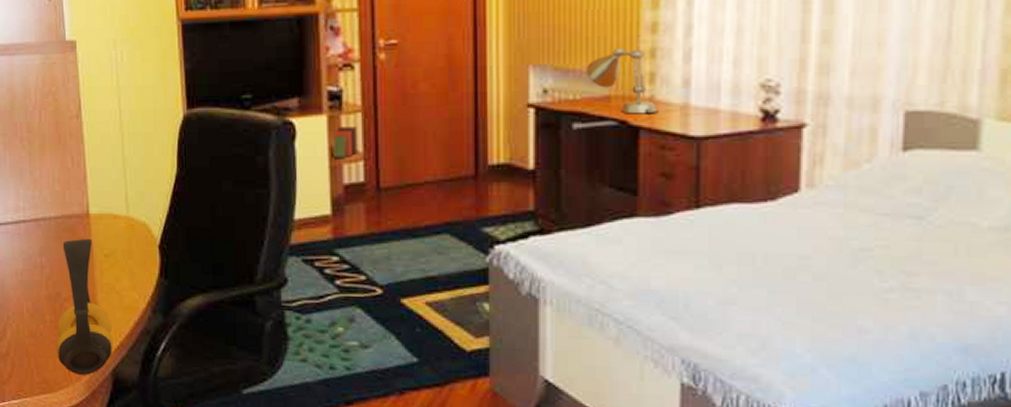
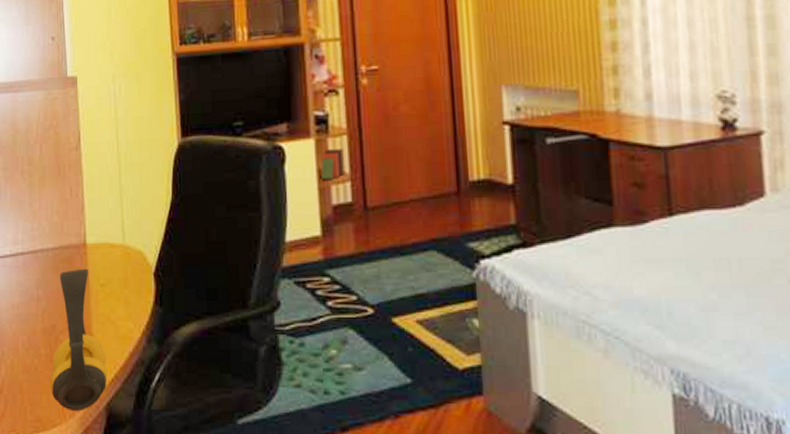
desk lamp: present [586,49,658,115] -> none [555,66,625,128]

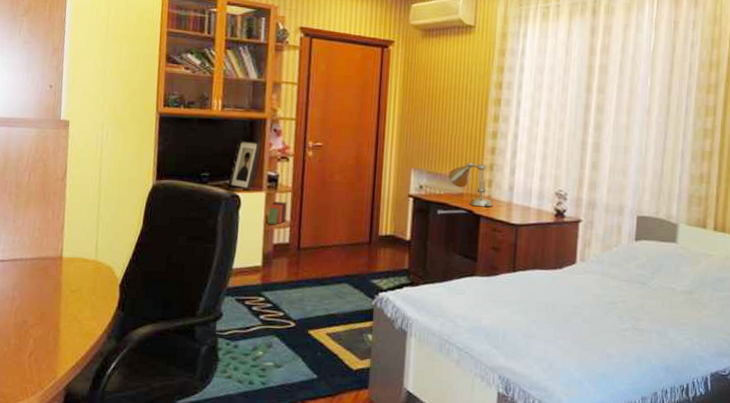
headphones: present [50,268,108,411] -> none [16,276,70,390]
picture frame: none [267,73,301,139] -> present [228,140,261,191]
desk lamp: none [555,66,625,128] -> present [449,163,493,208]

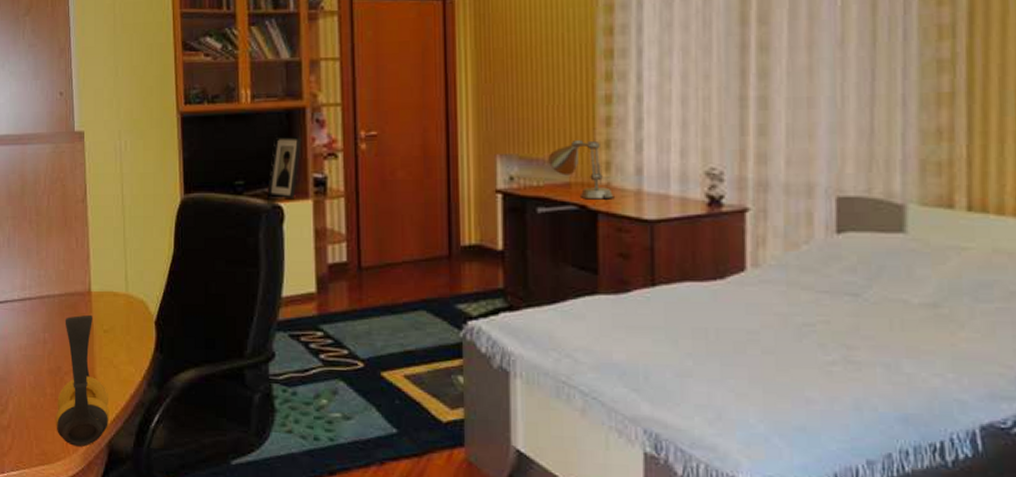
headphones: none [16,276,70,390] -> present [55,314,110,447]
books: present [267,201,287,225] -> none [318,210,340,241]

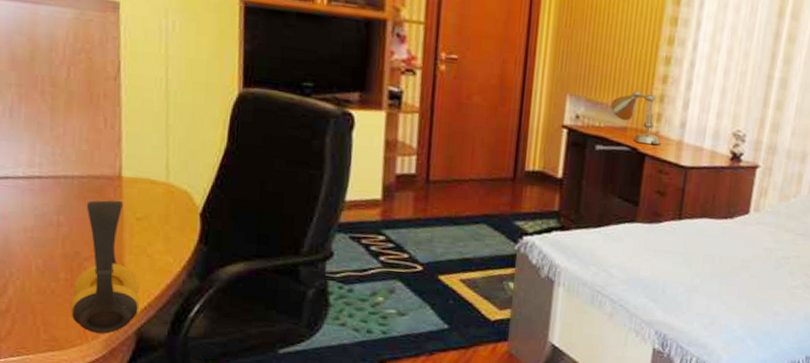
picture frame: present [267,136,302,199] -> none [338,44,380,109]

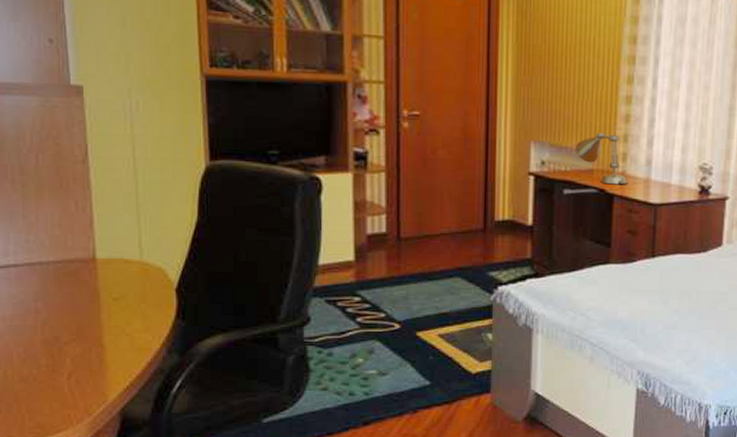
headphones: present [69,200,140,334] -> none [52,282,122,416]

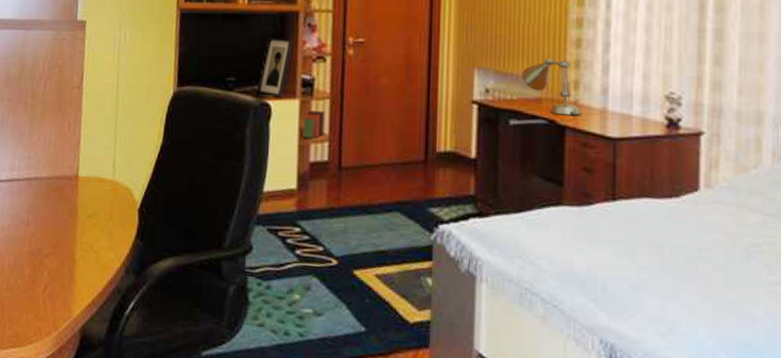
picture frame: none [304,108,342,172] -> present [257,37,294,98]
books: none [357,184,381,212] -> present [302,110,325,140]

